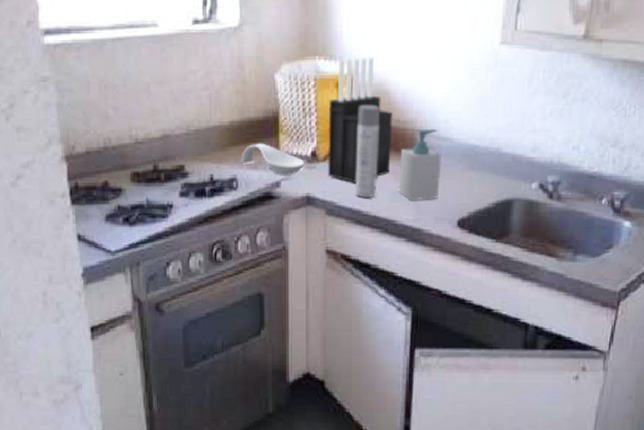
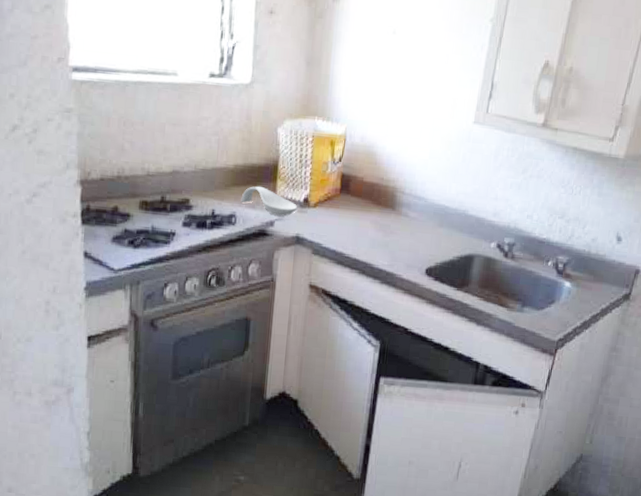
knife block: present [327,56,394,183] -> none [317,121,379,229]
spray bottle: present [356,104,380,197] -> none [340,162,367,243]
soap bottle: present [398,128,442,200] -> none [377,188,417,249]

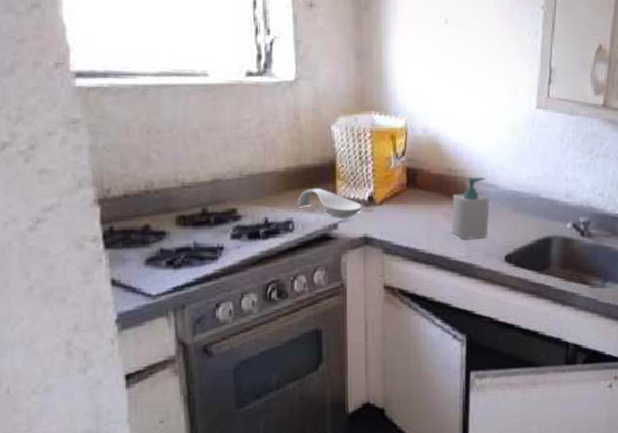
soap bottle: none [377,188,417,249] -> present [451,177,489,239]

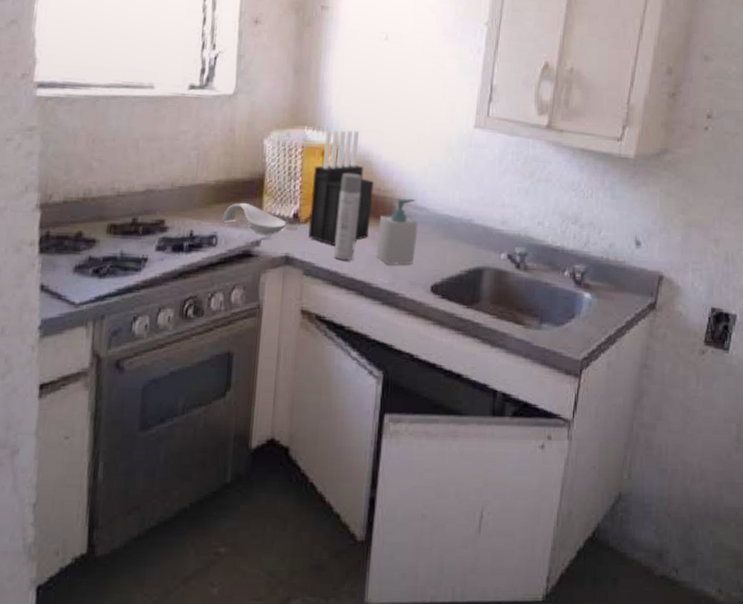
knife block: none [383,113,446,224] -> present [308,130,375,246]
spray bottle: none [411,155,433,237] -> present [334,173,362,260]

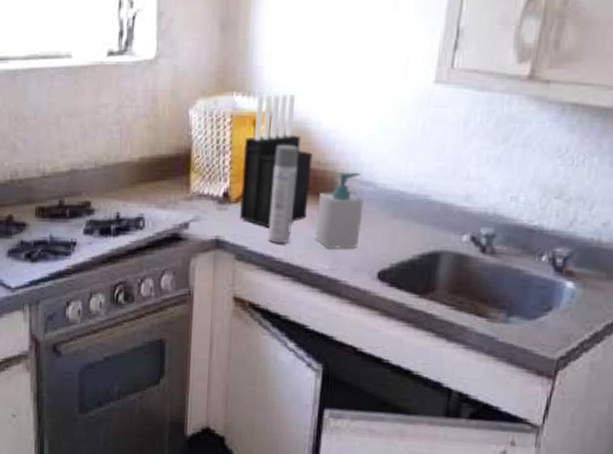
spoon rest: present [222,202,287,235] -> none [149,181,216,216]

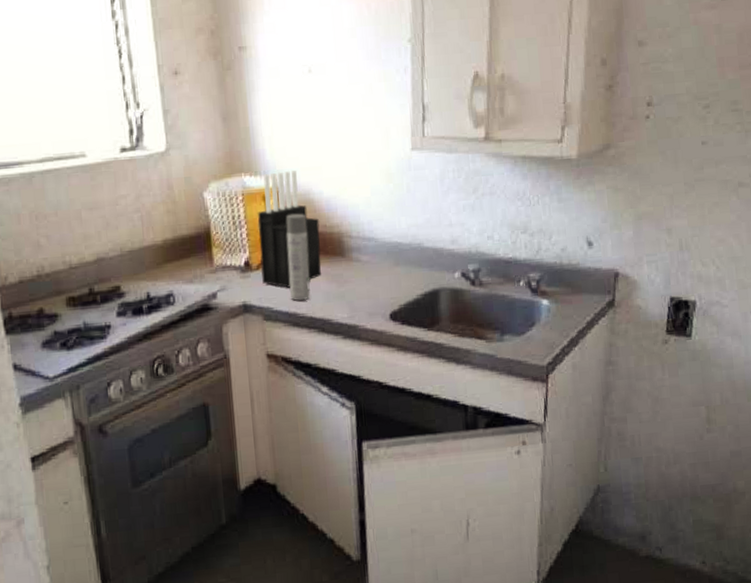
soap bottle: present [314,172,364,249] -> none [329,230,370,299]

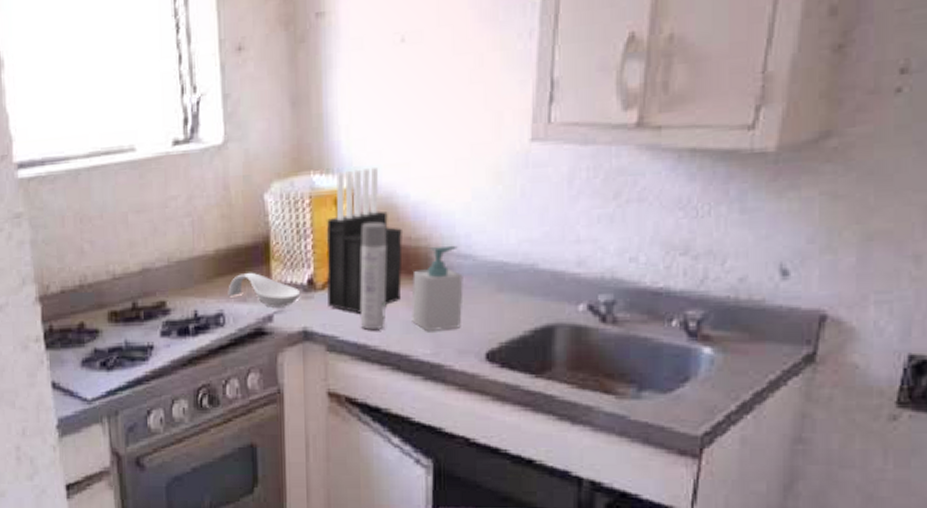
spoon rest: none [176,257,240,287] -> present [228,272,301,308]
soap bottle: none [329,230,370,299] -> present [412,245,463,331]

